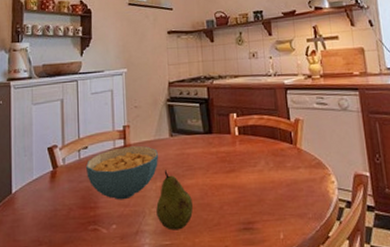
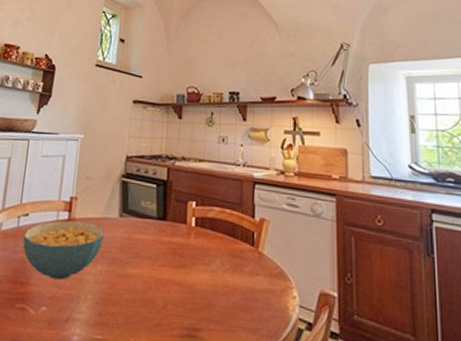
fruit: present [156,170,194,231] -> none [92,253,135,325]

